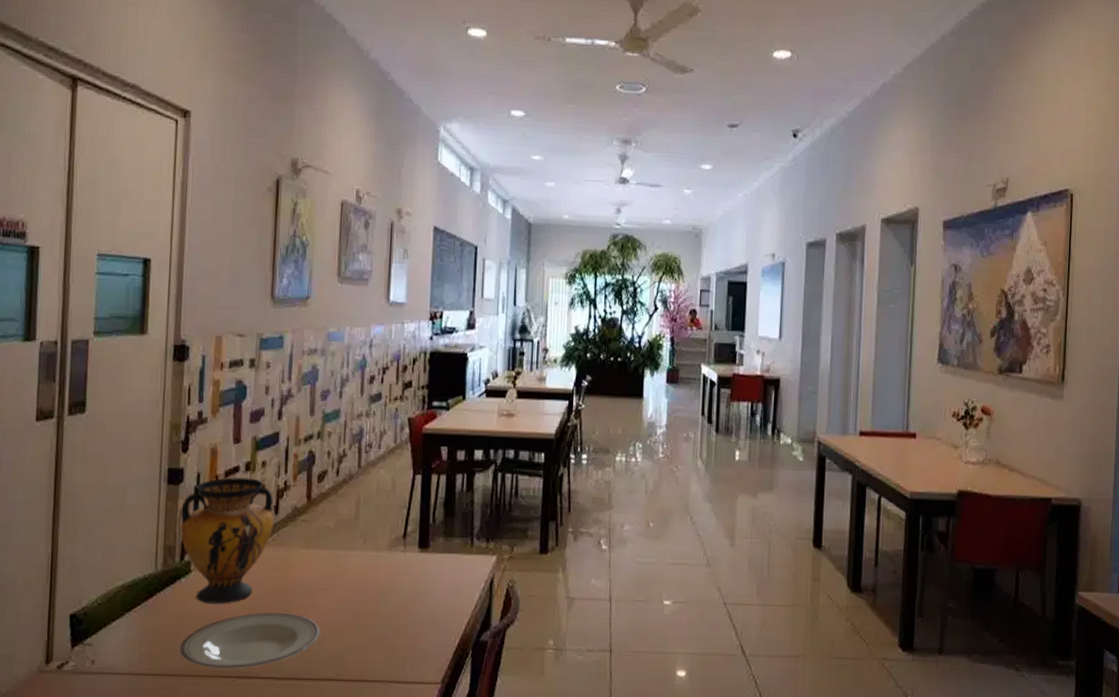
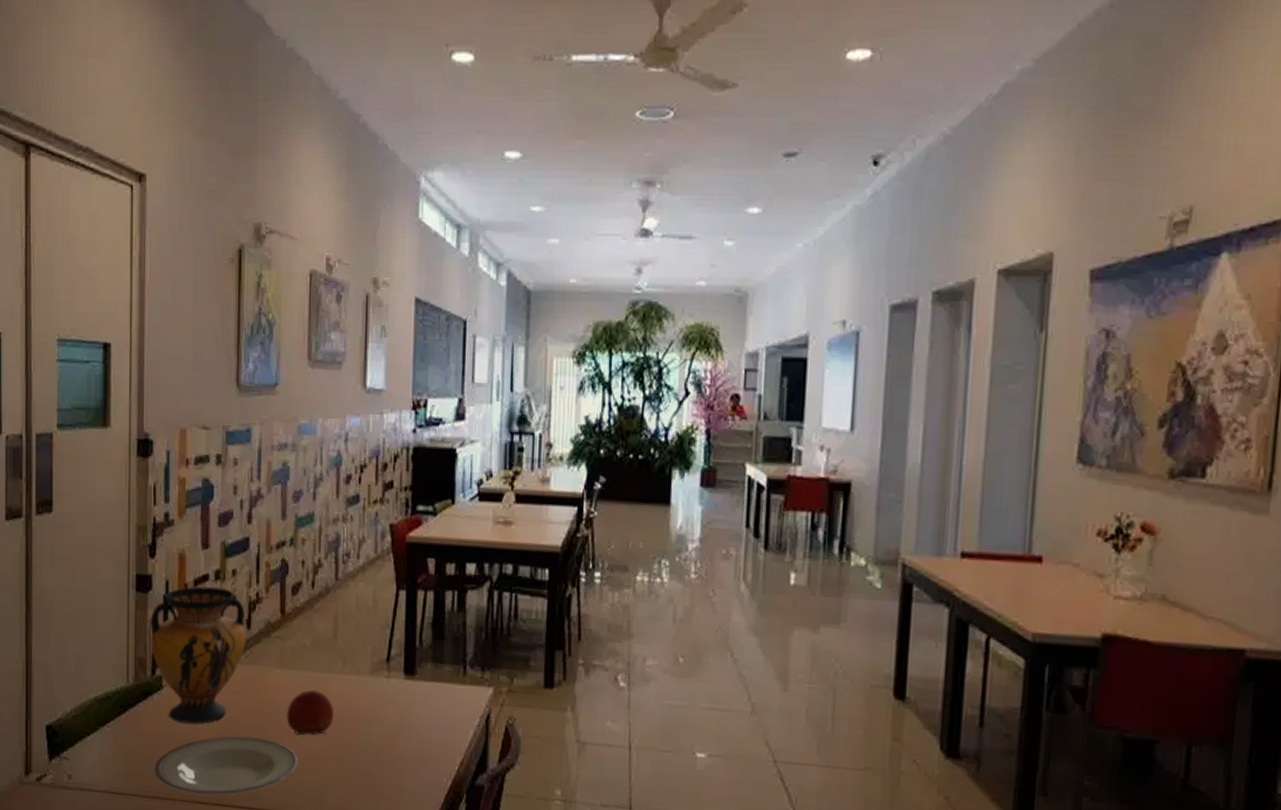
fruit: none [310,566,355,608] -> present [286,689,335,736]

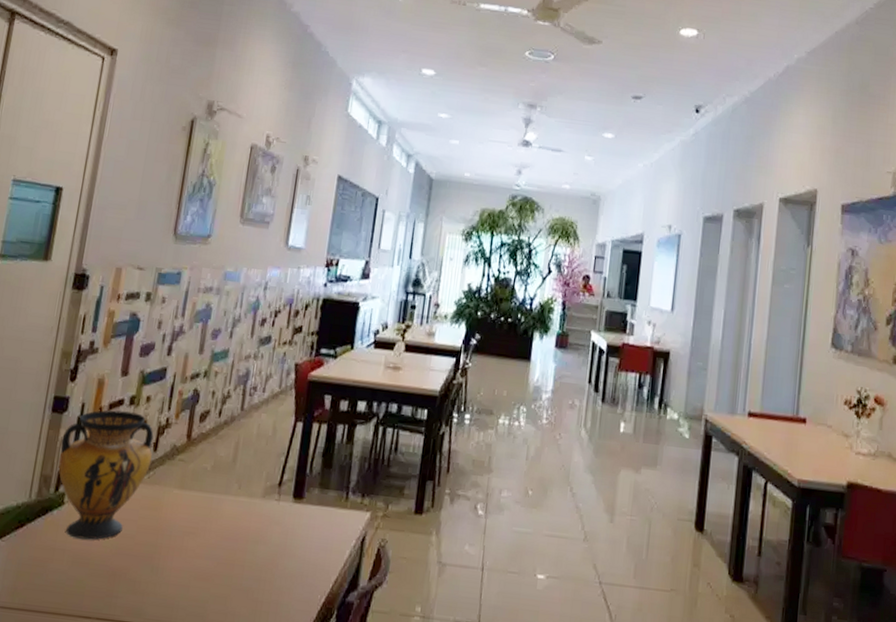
plate: present [154,736,298,796] -> none [42,552,185,610]
fruit: present [286,689,335,736] -> none [179,510,226,553]

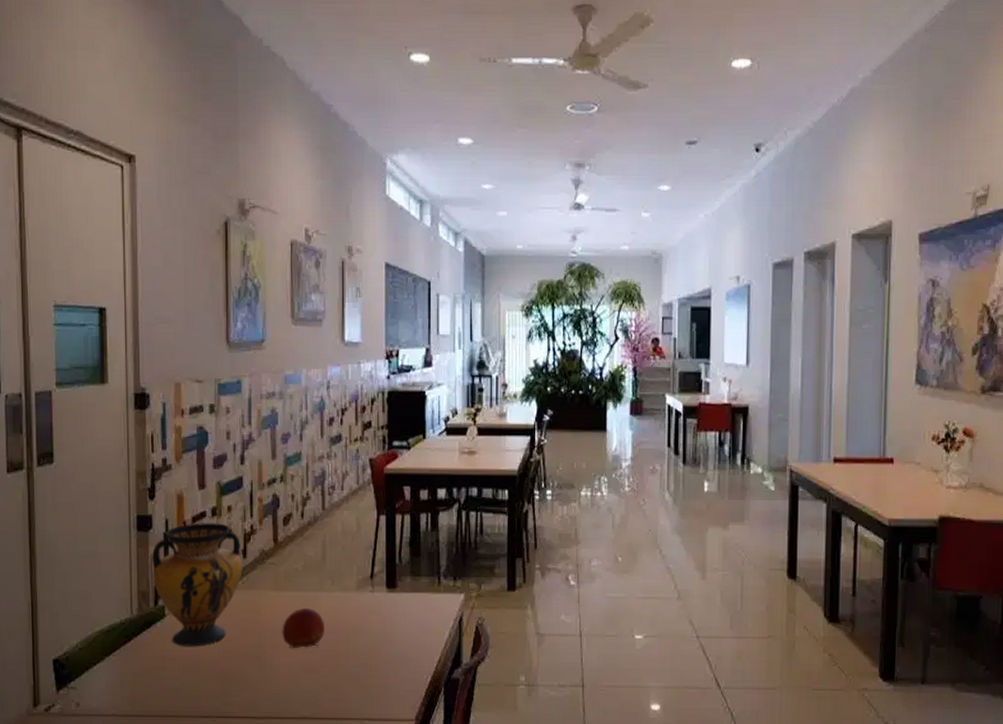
fruit: none [179,510,226,553] -> present [282,607,326,649]

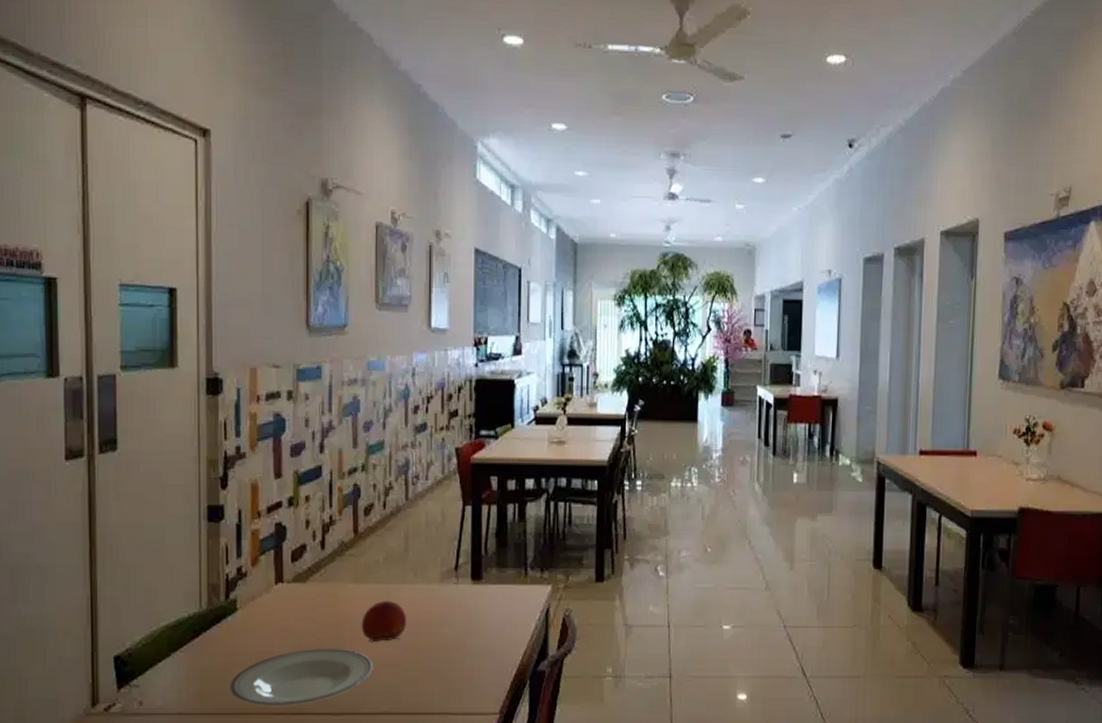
vase: present [152,523,242,646] -> none [223,513,320,641]
plate: none [159,654,293,710] -> present [230,649,373,707]

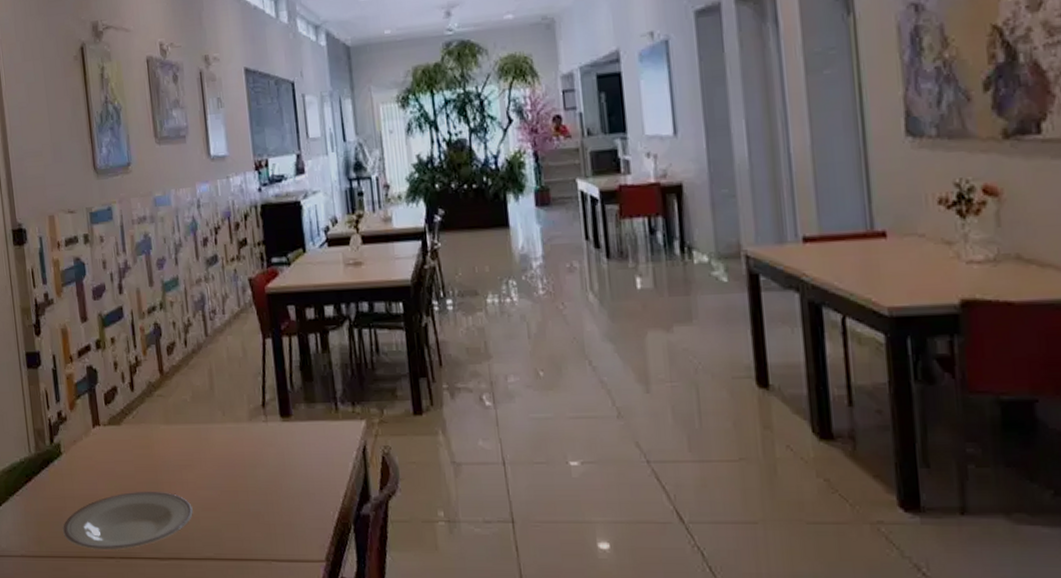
fruit: present [361,600,407,643] -> none [176,441,221,485]

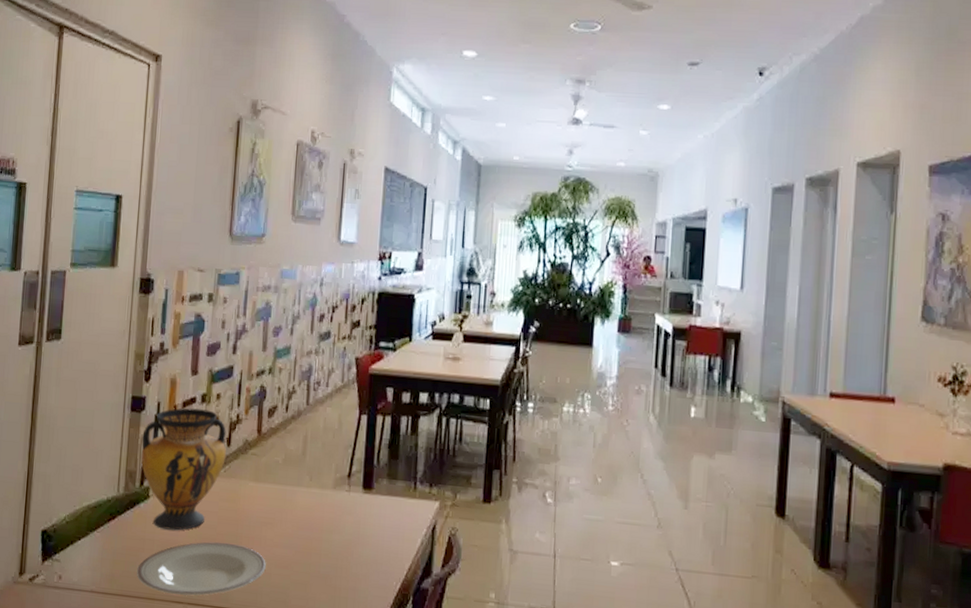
vase: none [43,356,132,485] -> present [141,408,226,531]

